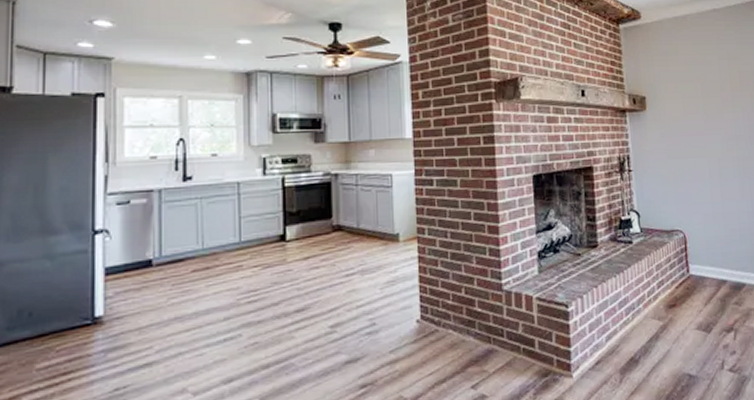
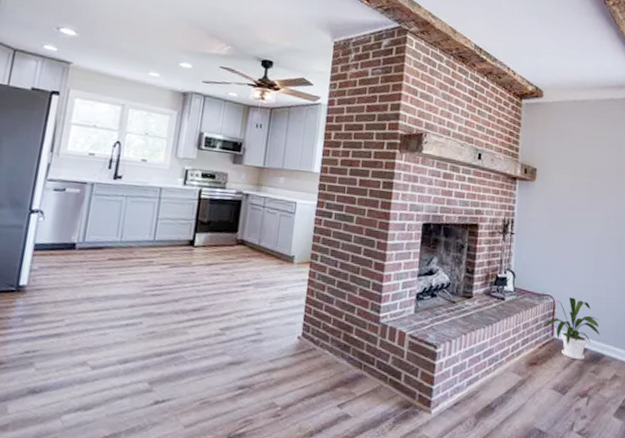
house plant: none [677,228,737,294] -> present [543,297,600,360]

